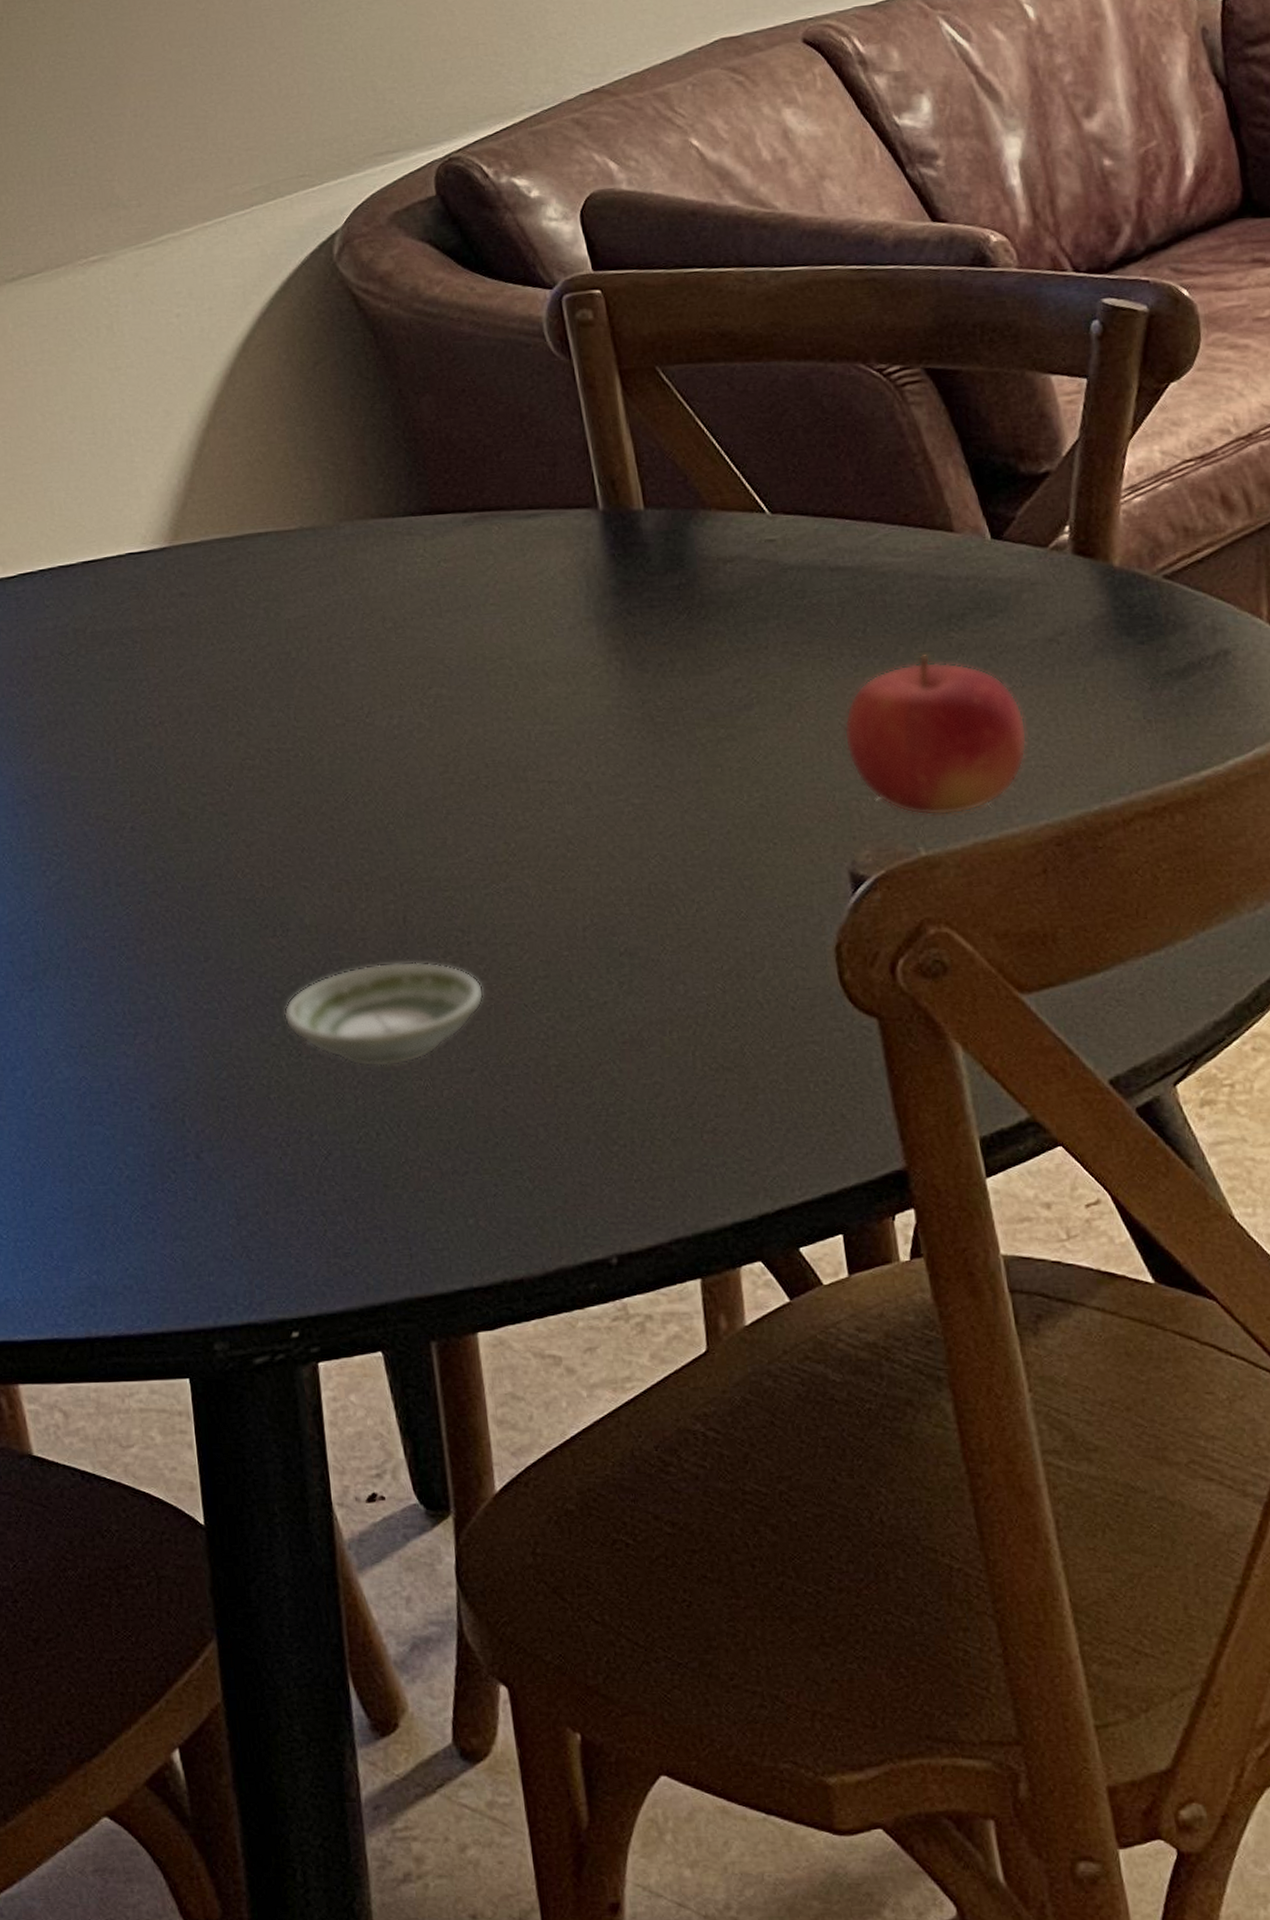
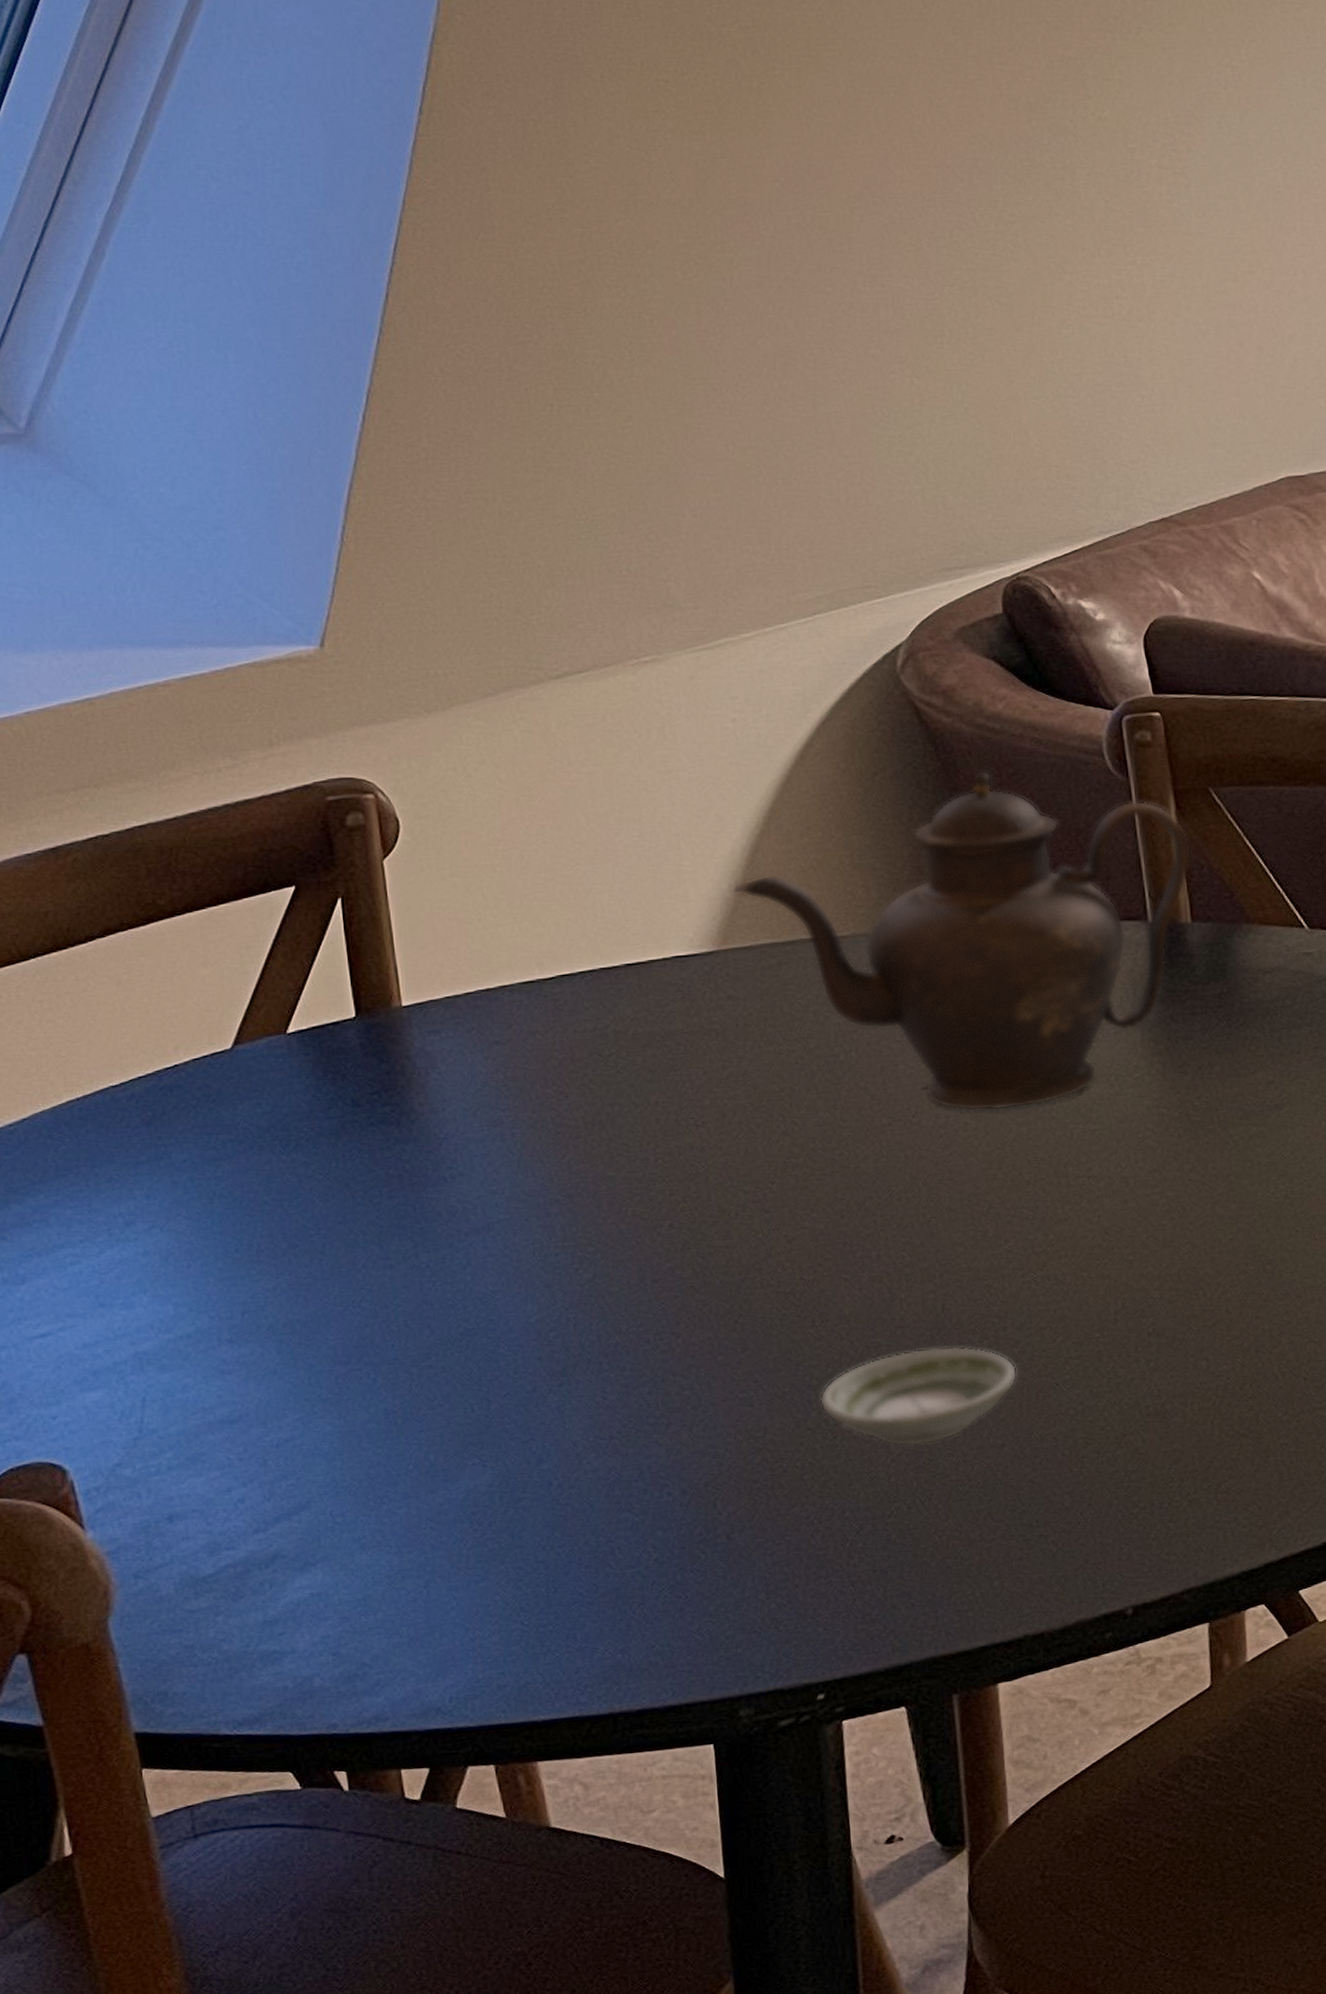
teapot: none [181,356,641,711] -> present [731,770,1192,1111]

